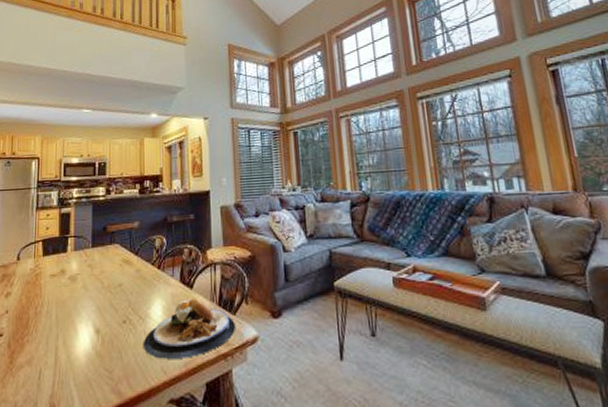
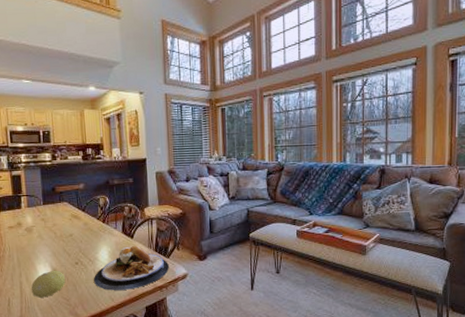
fruit: none [69,330,110,369] -> present [31,270,66,298]

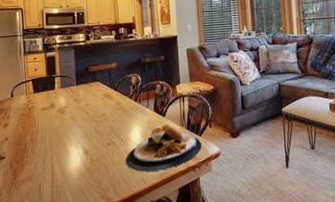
fruit: present [31,270,66,298] -> none [63,152,98,181]

